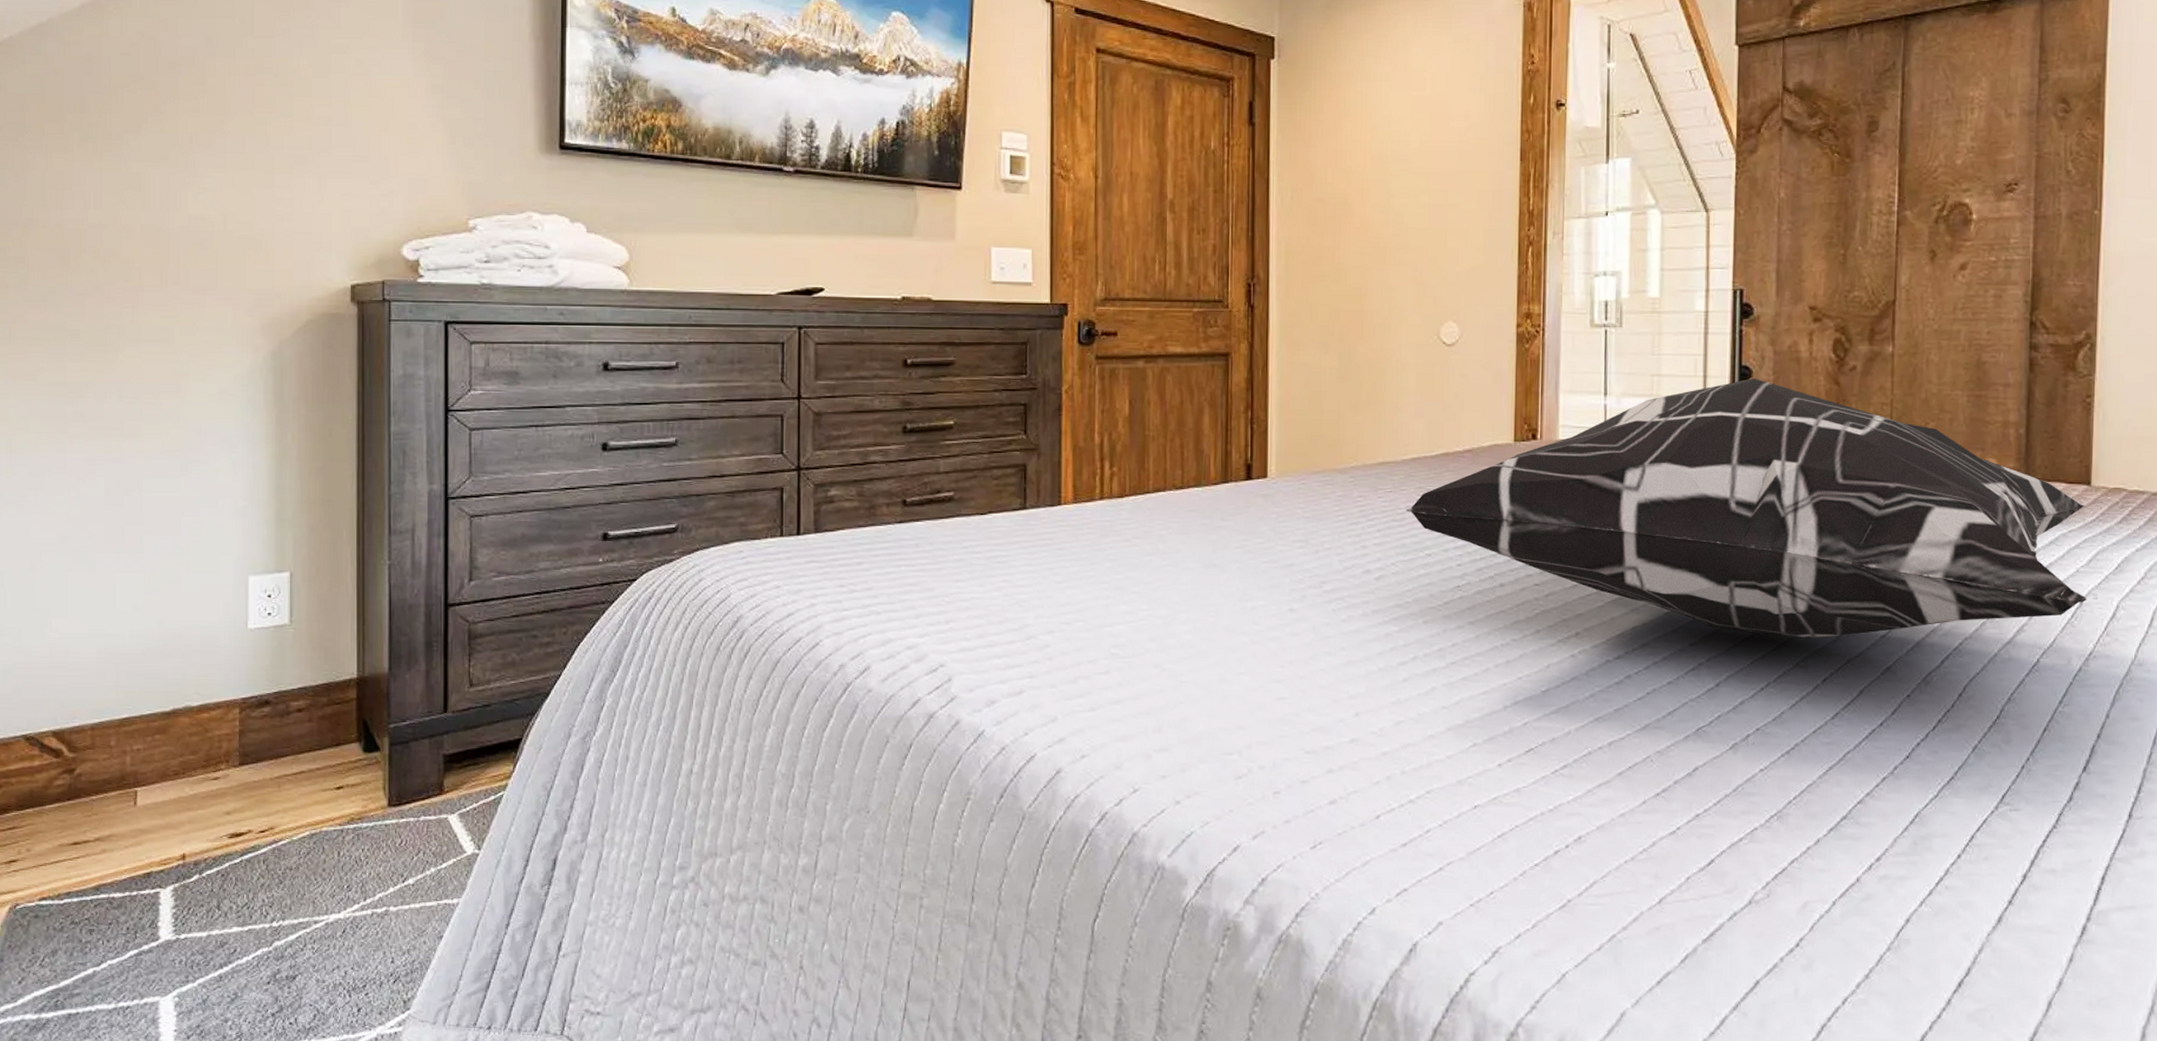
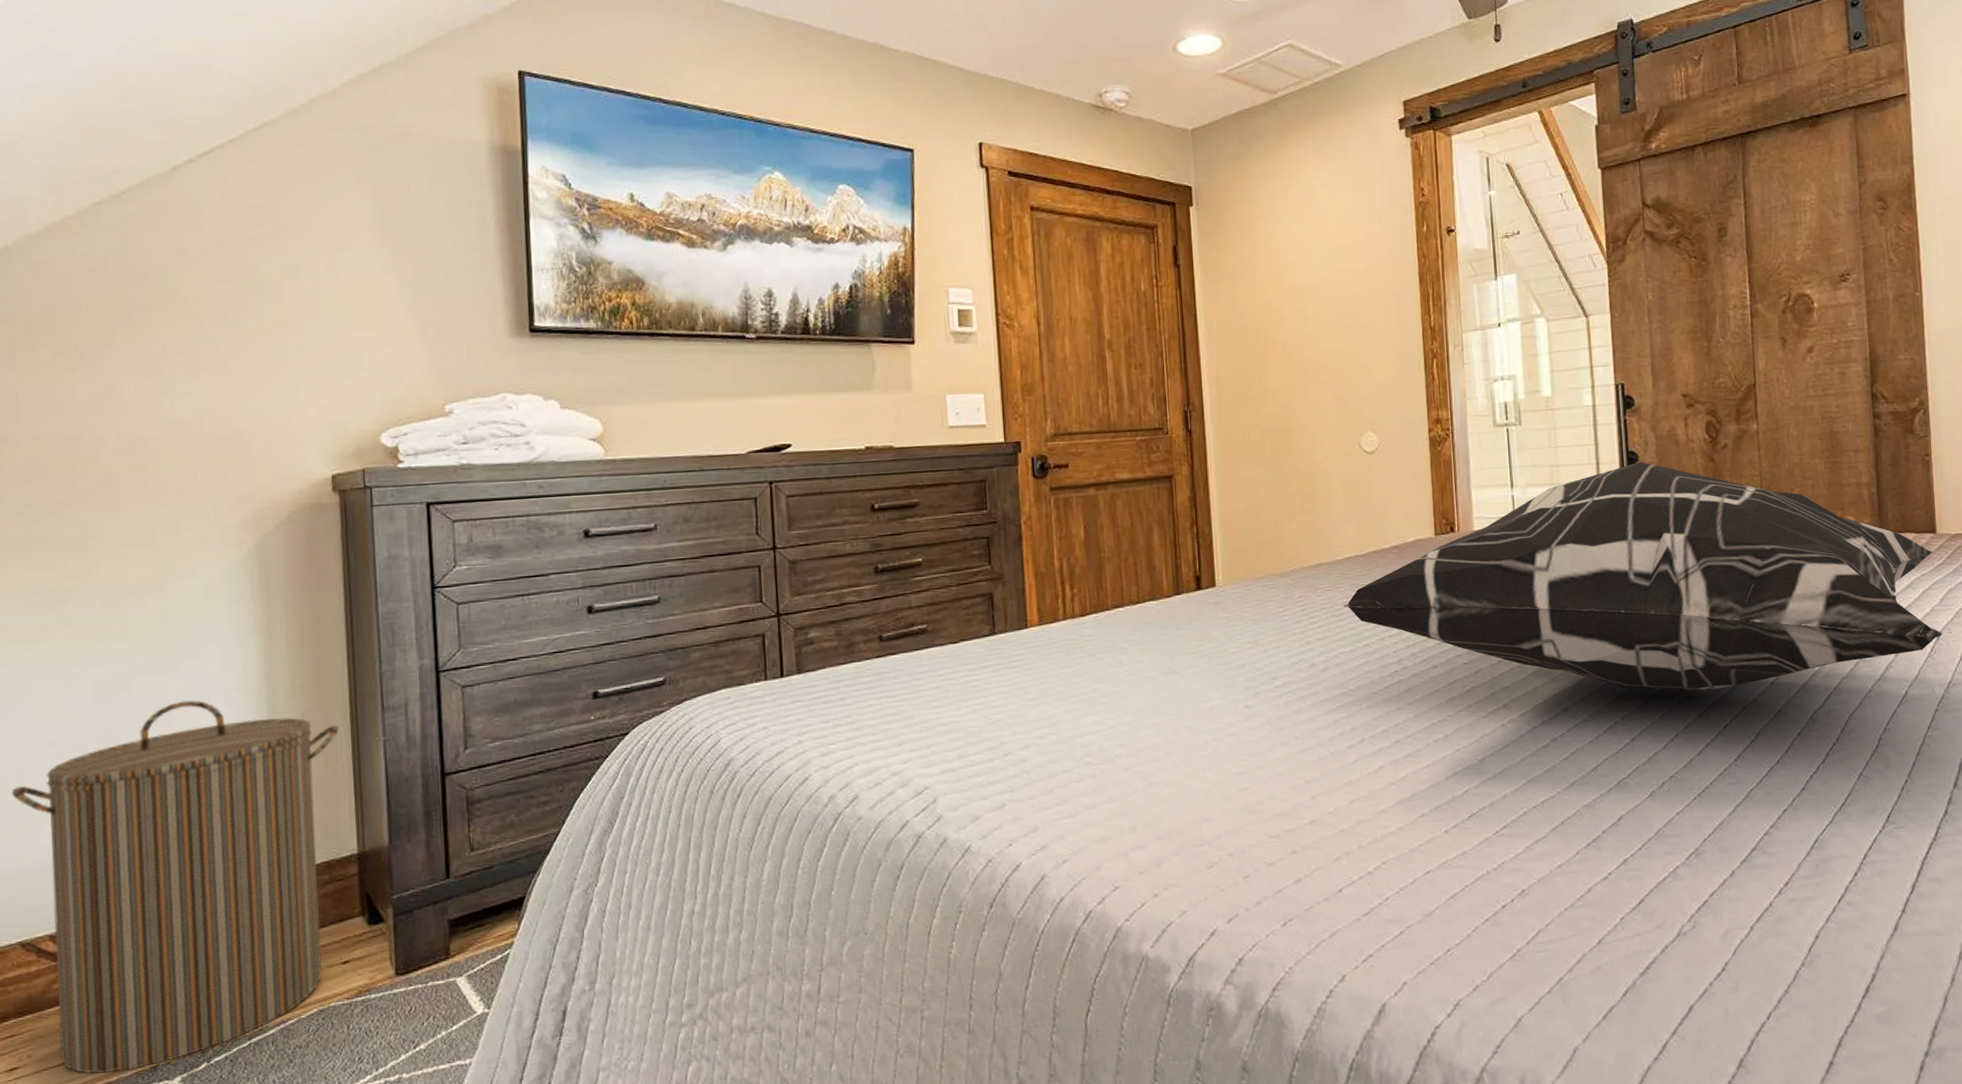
laundry hamper: none [22,506,344,875] -> present [11,700,339,1074]

